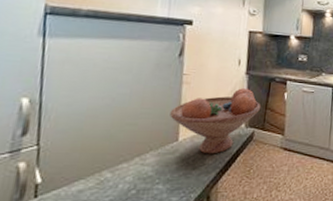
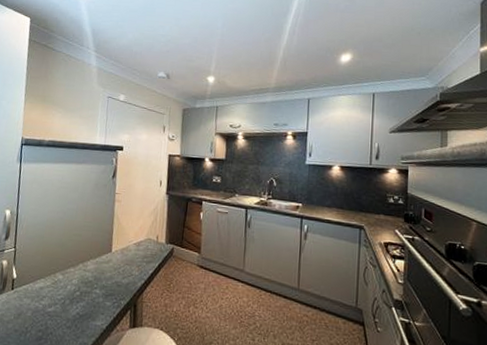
fruit bowl: present [170,88,261,154] -> none [105,207,180,267]

